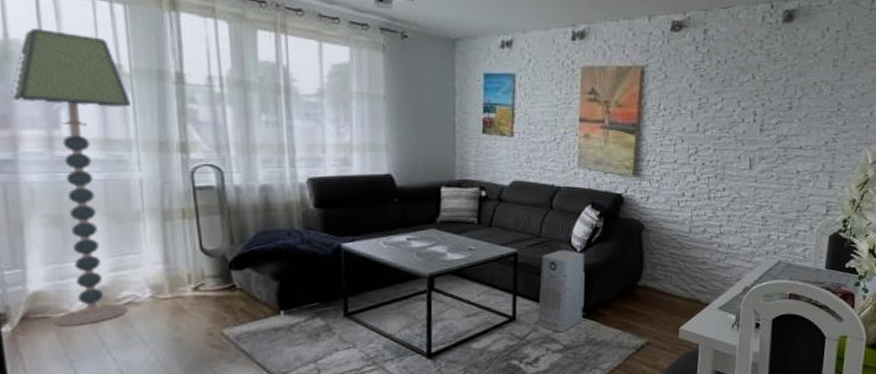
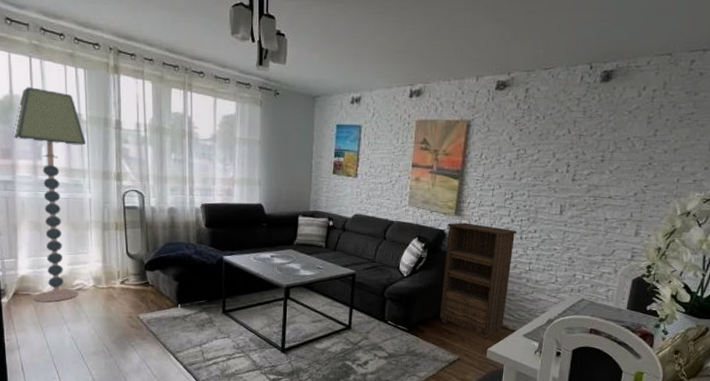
air purifier: present [537,249,586,333] -> none [368,274,410,343]
bookshelf: none [622,184,705,316] -> present [439,222,517,338]

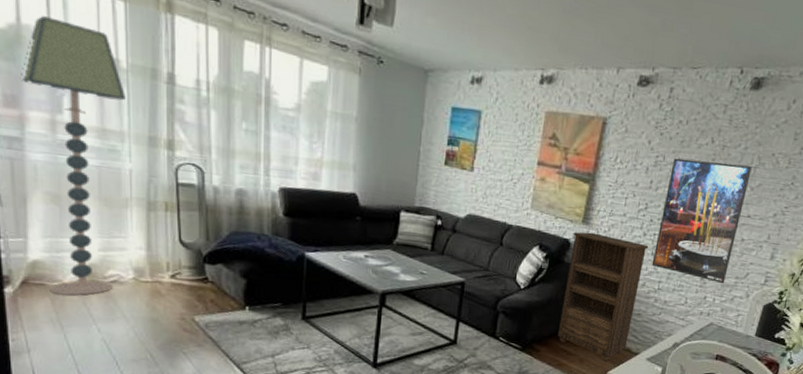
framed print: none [521,150,609,262] -> present [651,158,752,284]

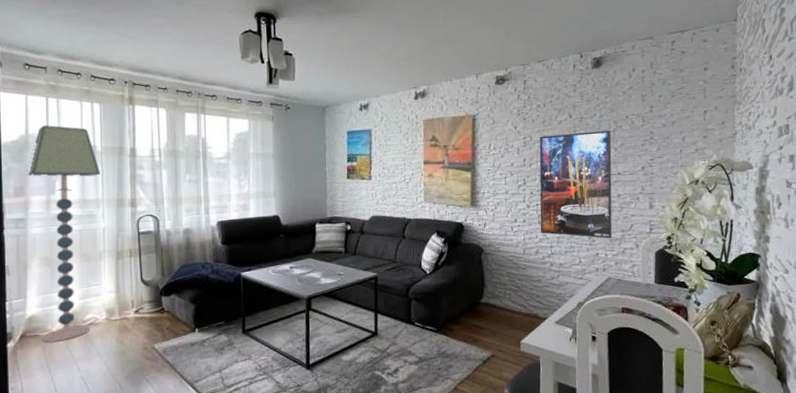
bookshelf: present [557,232,649,361] -> none [464,213,535,330]

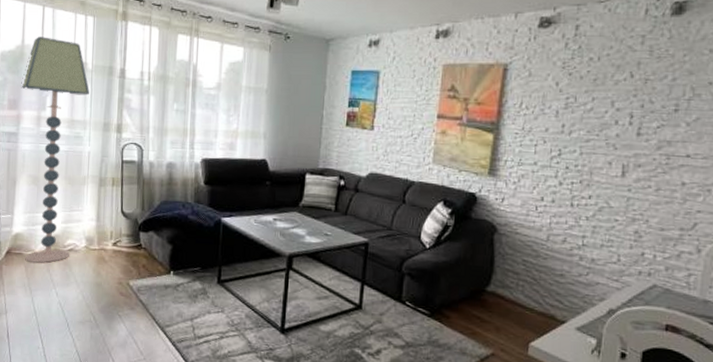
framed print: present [539,130,612,239] -> none [572,97,685,237]

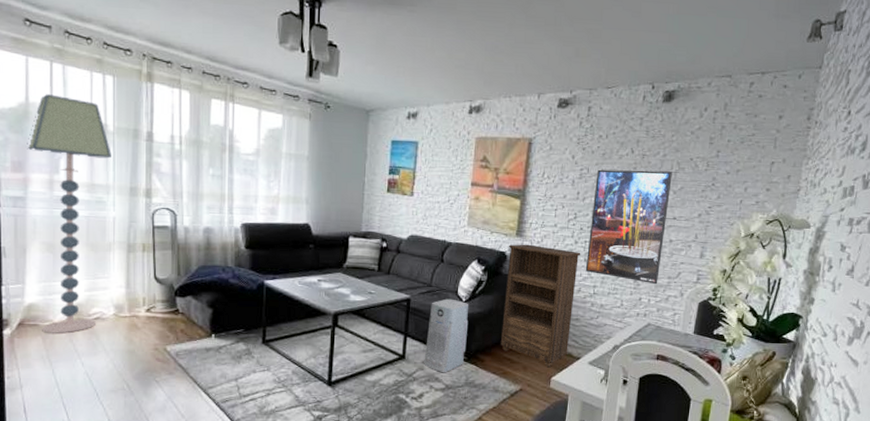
air purifier: none [382,244,434,329] -> present [424,298,469,373]
bookshelf: none [468,184,567,330] -> present [500,244,581,367]
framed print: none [572,97,685,237] -> present [585,169,672,285]

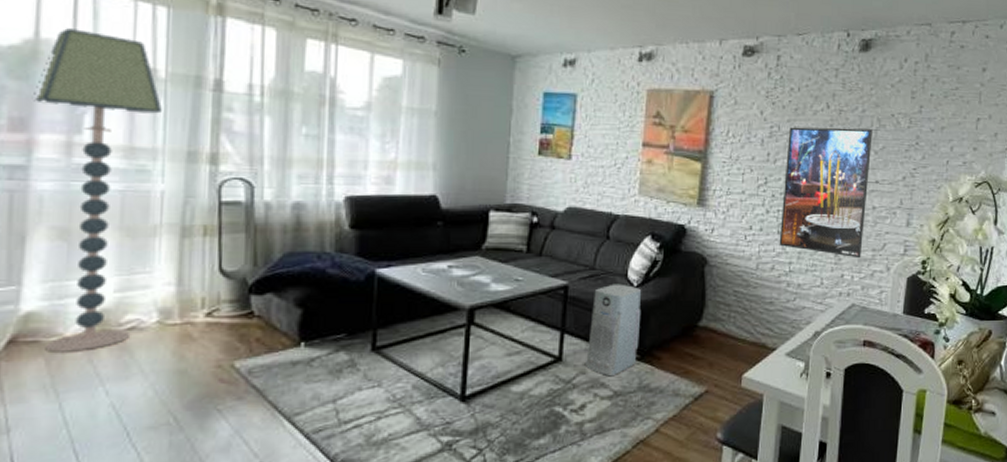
bookshelf: present [500,244,581,367] -> none [680,215,774,362]

